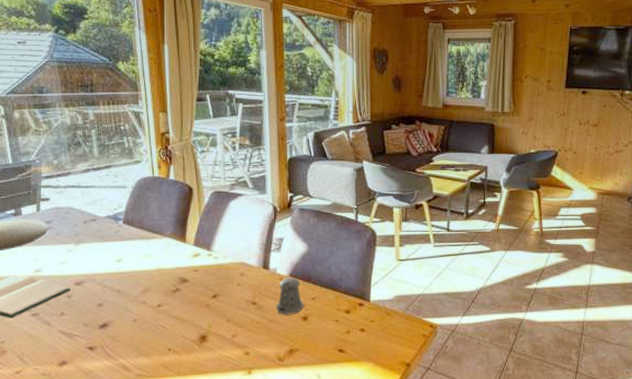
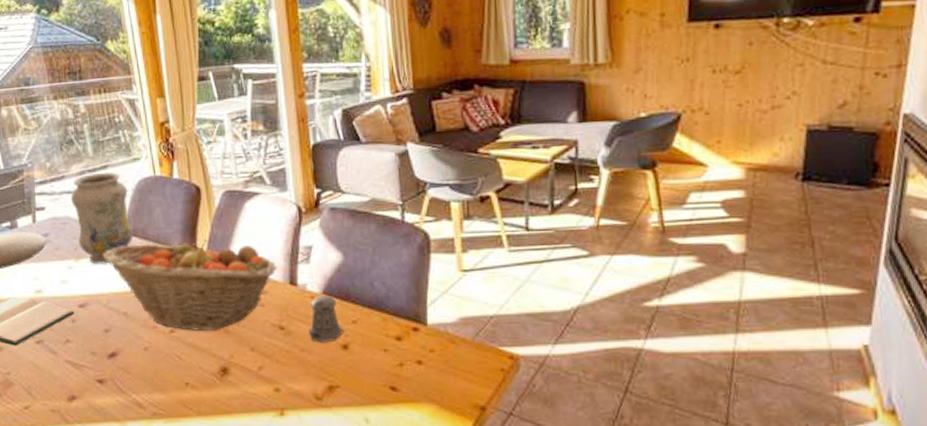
vase: none [75,172,130,248] -> present [71,173,133,264]
fruit basket: none [101,229,254,306] -> present [103,238,278,332]

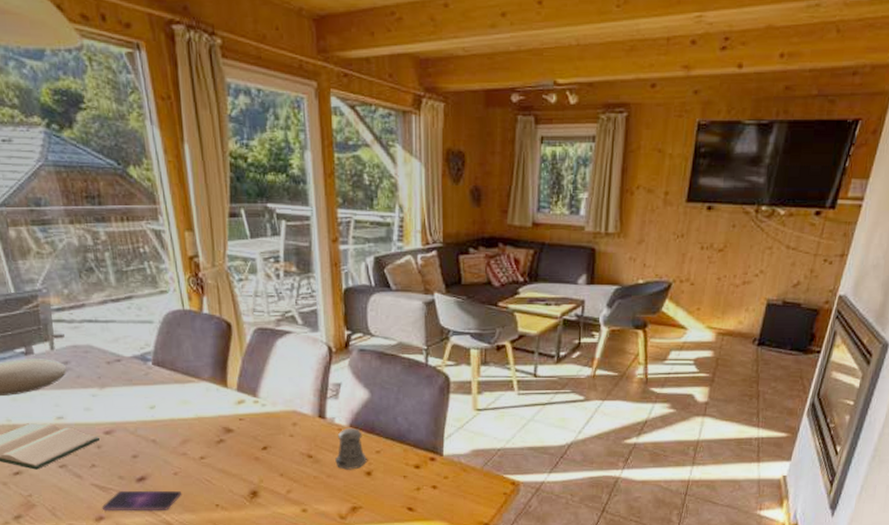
vase: present [71,173,133,264] -> none [92,304,161,393]
smartphone: none [74,367,151,391] -> present [101,490,181,512]
fruit basket: present [103,238,278,332] -> none [129,372,308,459]

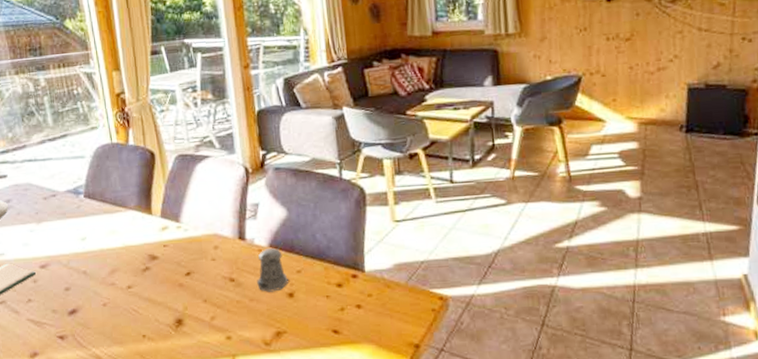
smartphone: present [101,490,181,512] -> none [36,323,110,347]

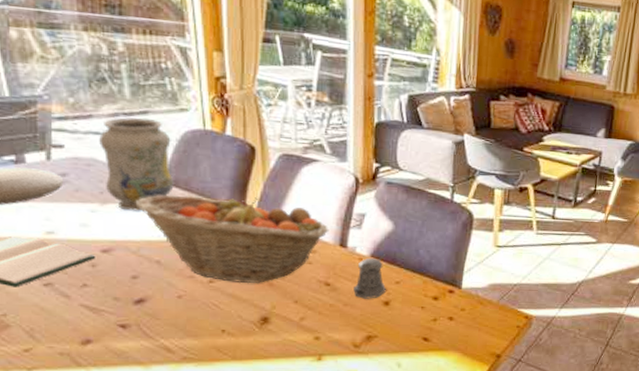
vase: none [32,141,92,227] -> present [99,117,174,211]
fruit basket: none [63,199,228,287] -> present [135,195,330,284]

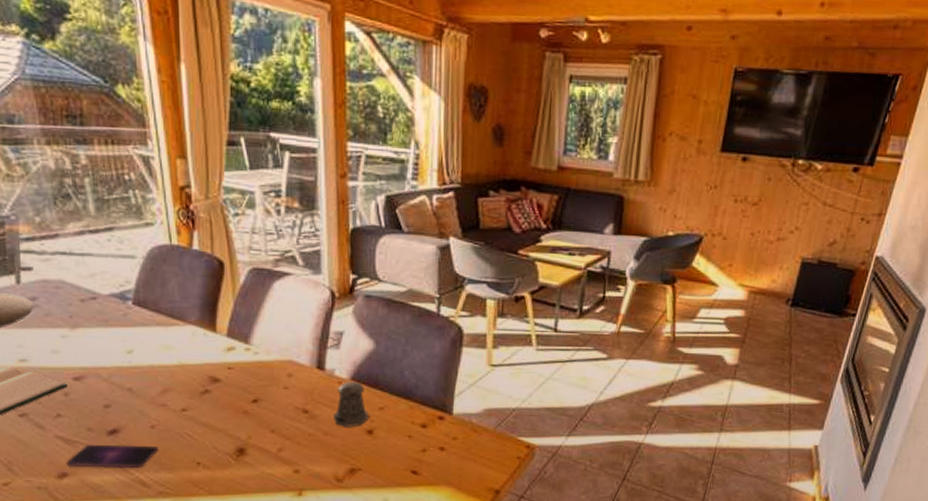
smartphone: none [90,312,184,336] -> present [66,444,158,469]
vase: present [99,117,174,211] -> none [66,235,142,335]
fruit basket: present [135,195,330,284] -> none [104,315,305,412]

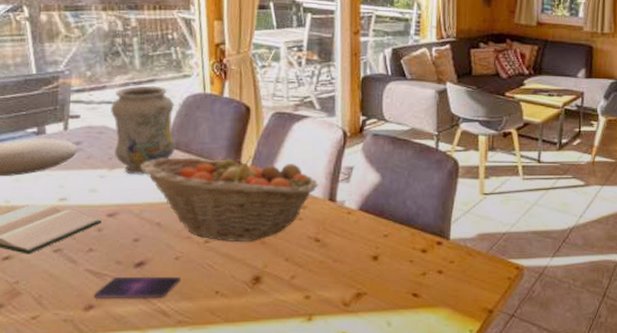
vase: none [66,235,142,335] -> present [111,86,176,175]
fruit basket: none [104,315,305,412] -> present [140,155,319,243]
pepper shaker: present [334,377,369,427] -> none [343,207,375,254]

